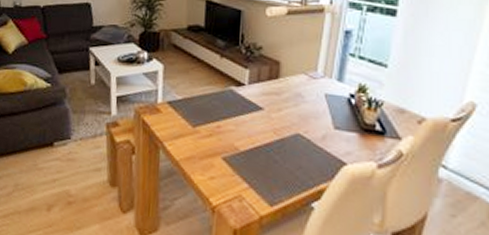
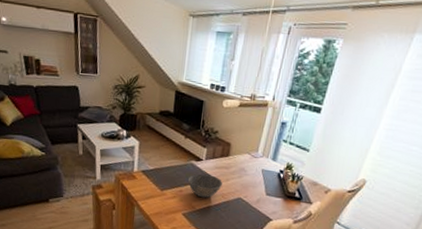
bowl: none [228,102,273,136] -> present [188,173,222,198]

